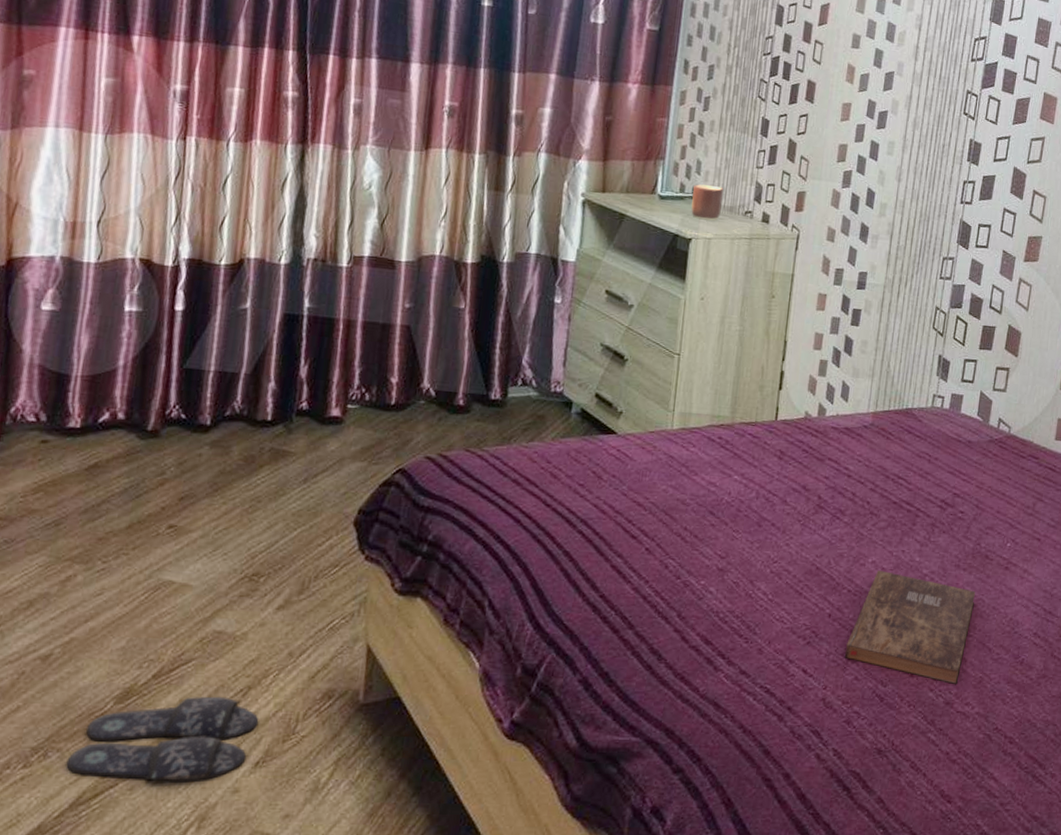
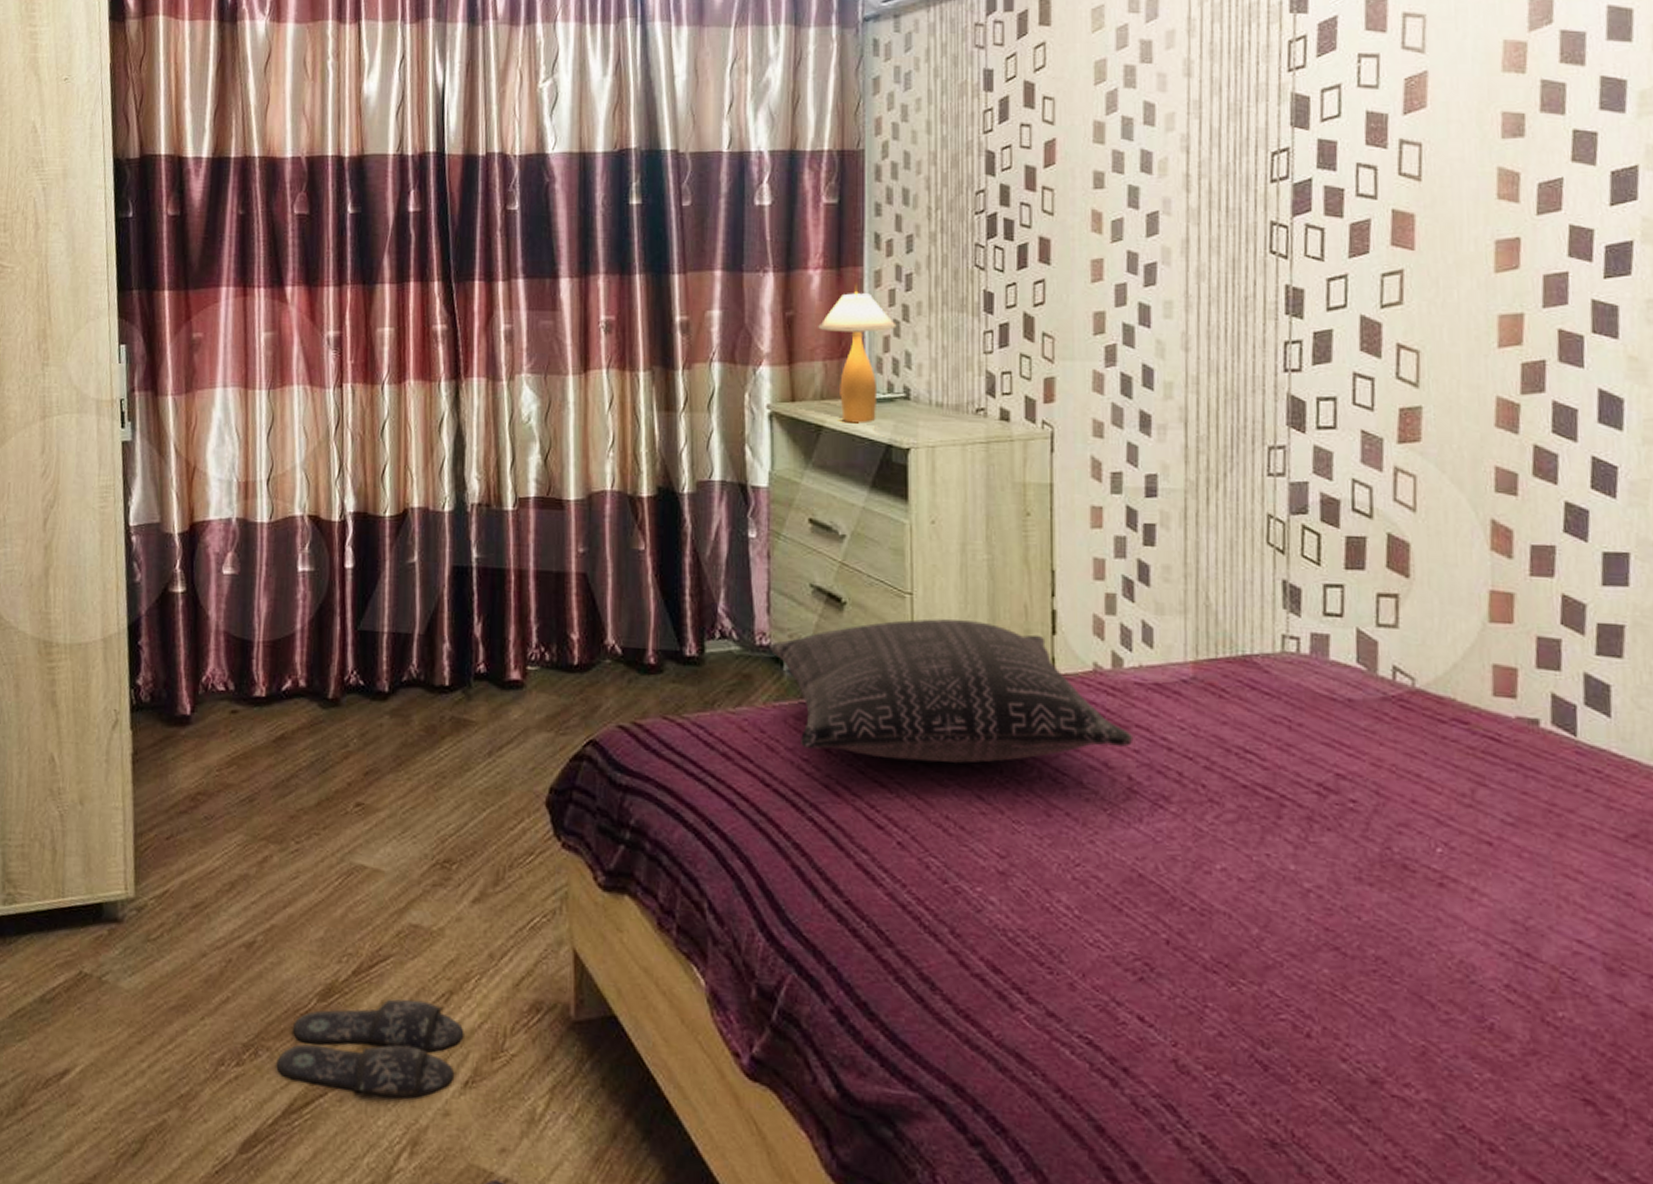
pillow: none [563,374,826,487] -> present [771,618,1134,763]
table lamp: none [631,99,693,216] -> present [818,283,897,424]
mug: present [691,184,723,221] -> none [905,381,944,425]
bible: present [844,570,976,685] -> none [1198,880,1396,1056]

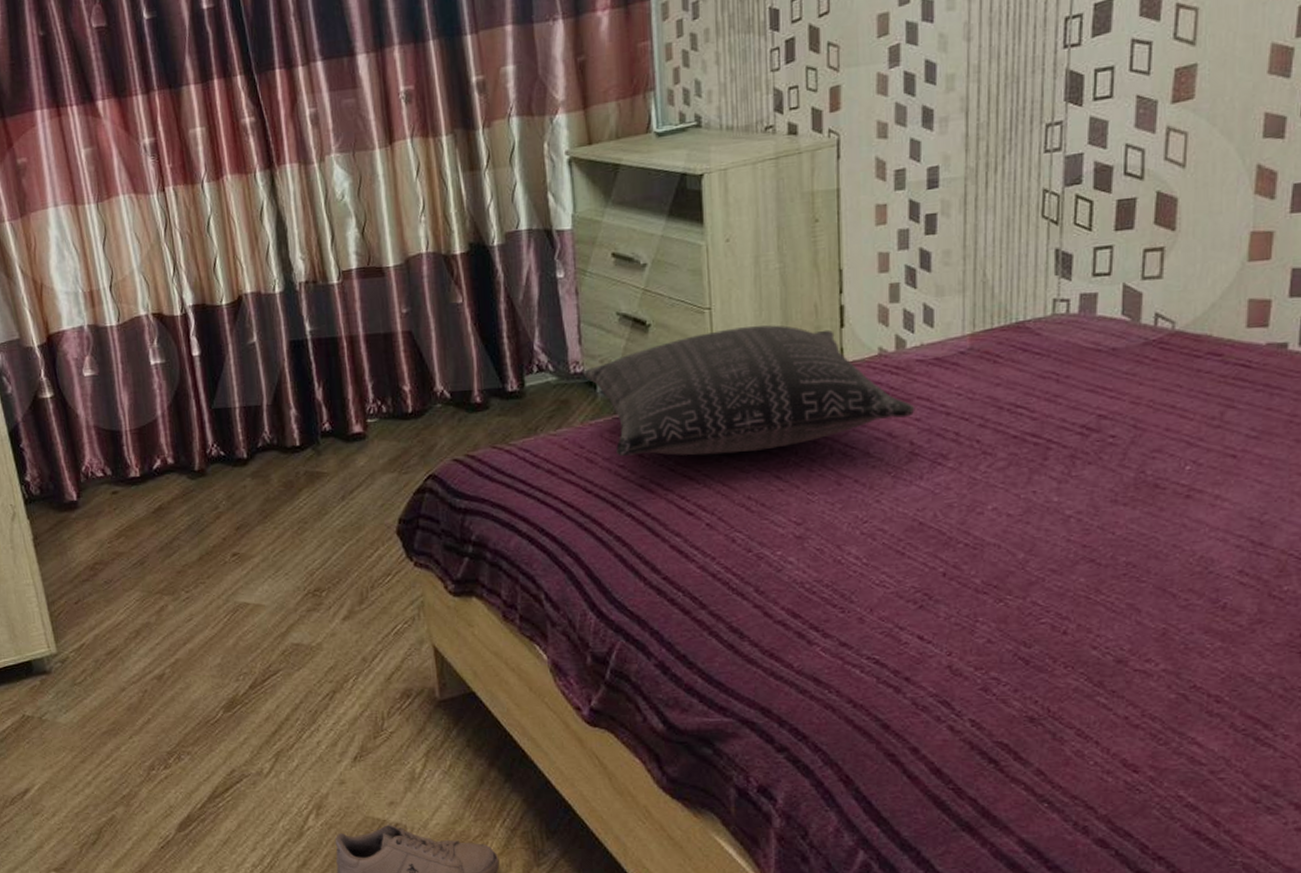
slippers: present [276,999,464,1099] -> none [197,701,349,777]
table lamp: present [818,283,897,424] -> none [610,18,686,158]

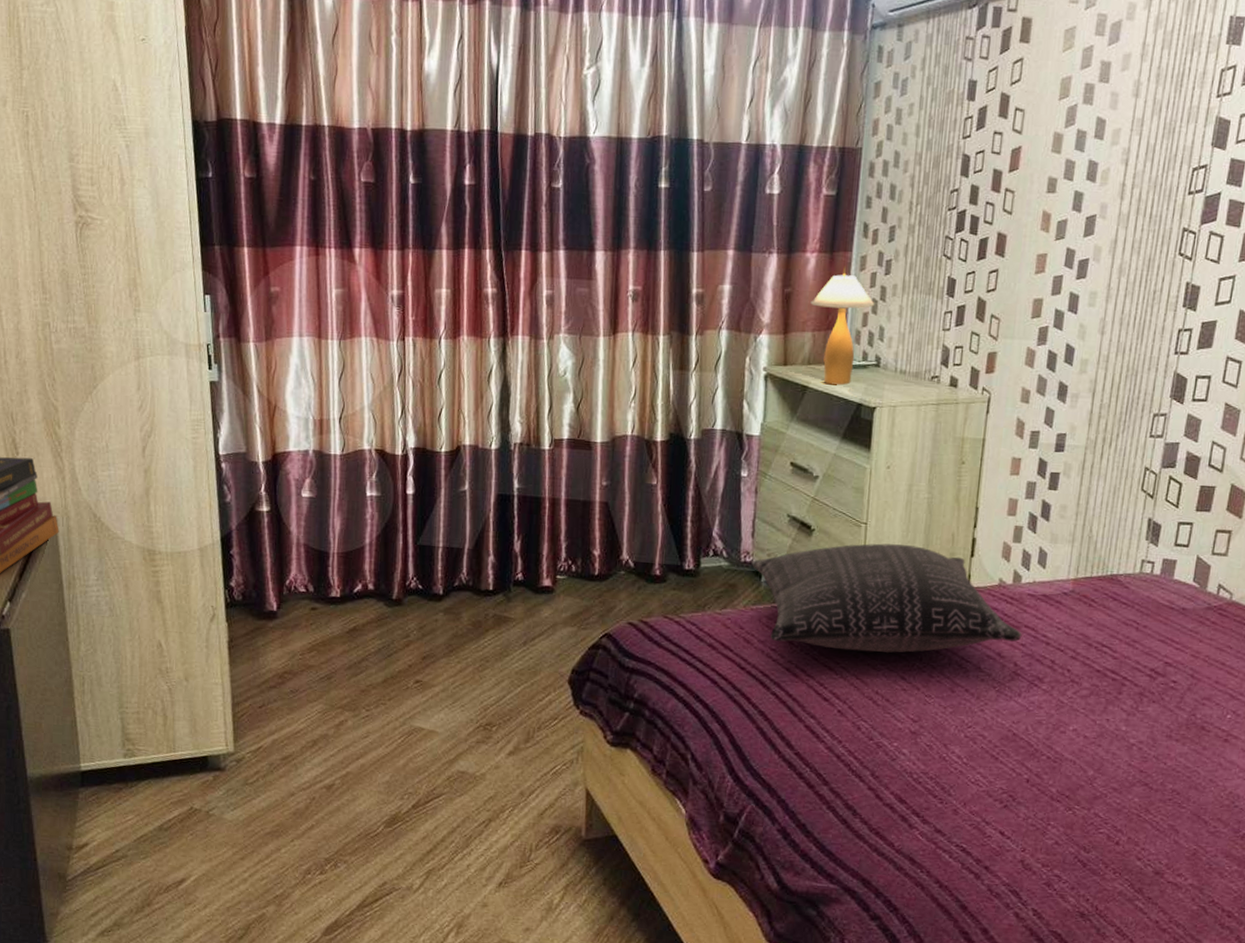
table lamp: none [610,18,686,158] -> present [811,266,875,386]

